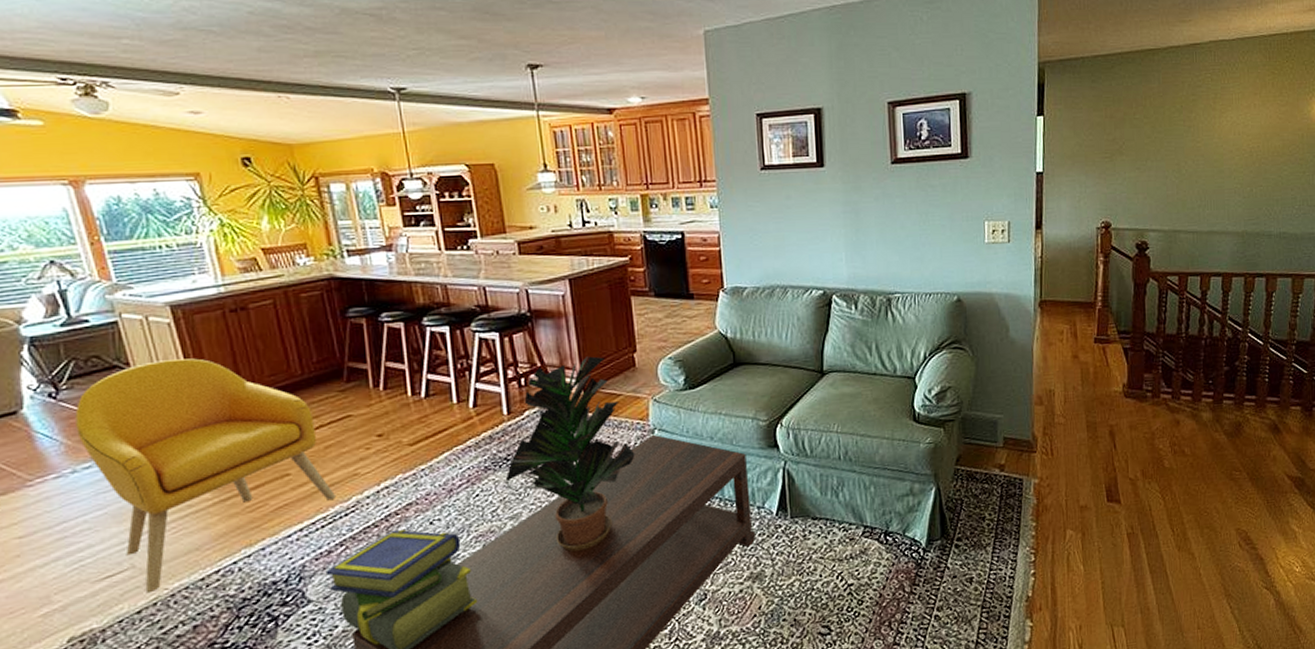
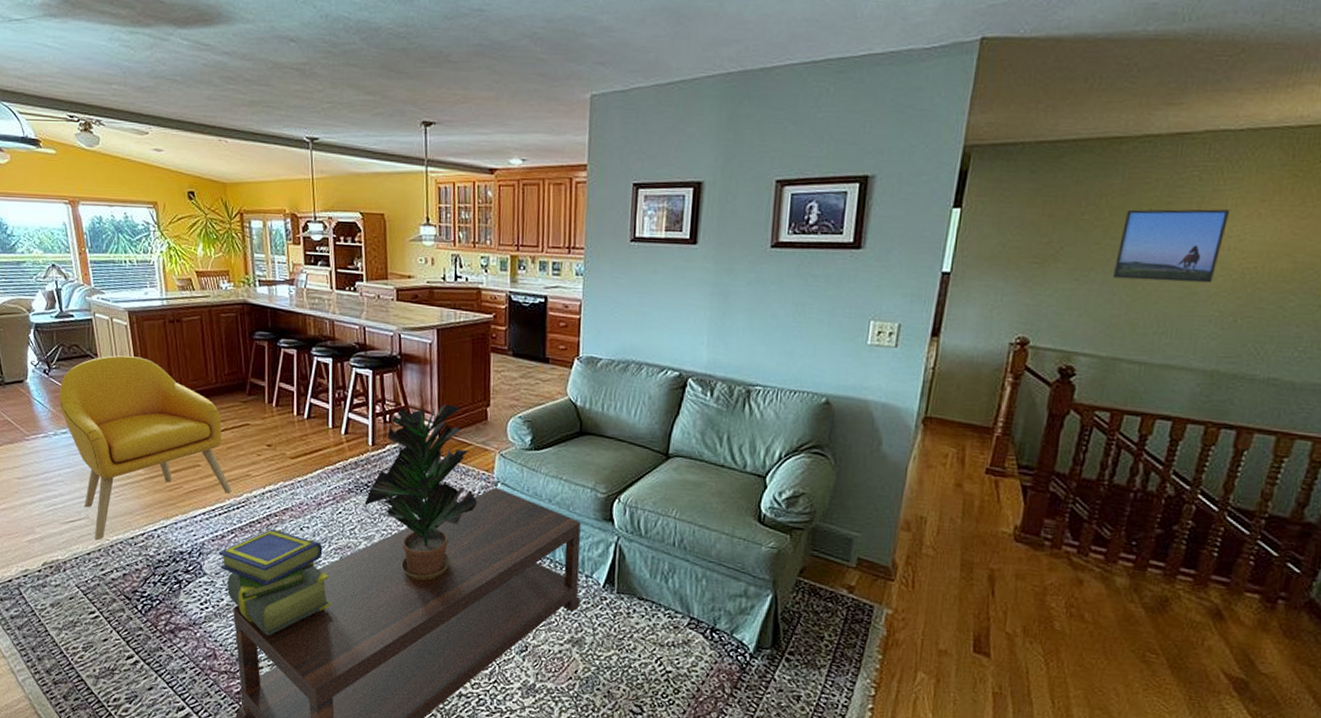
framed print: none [1163,103,1236,165] -> present [1112,209,1231,283]

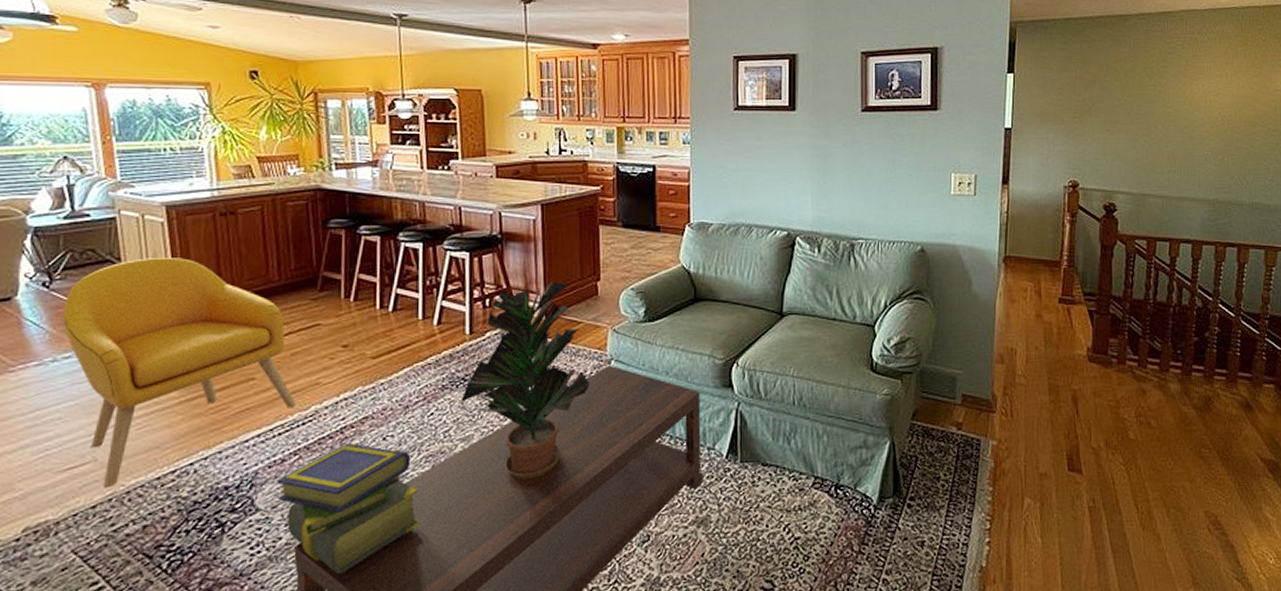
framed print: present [1112,209,1231,283] -> none [1132,70,1207,129]

